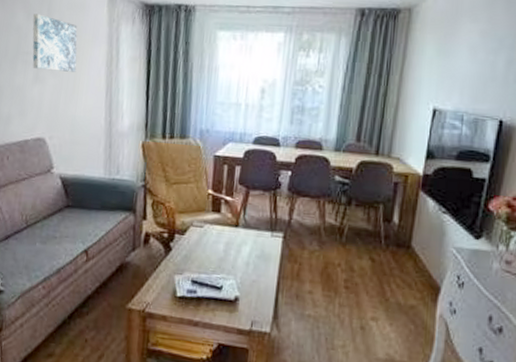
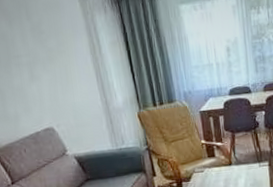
wall art: present [32,14,77,72] -> none [14,19,66,69]

